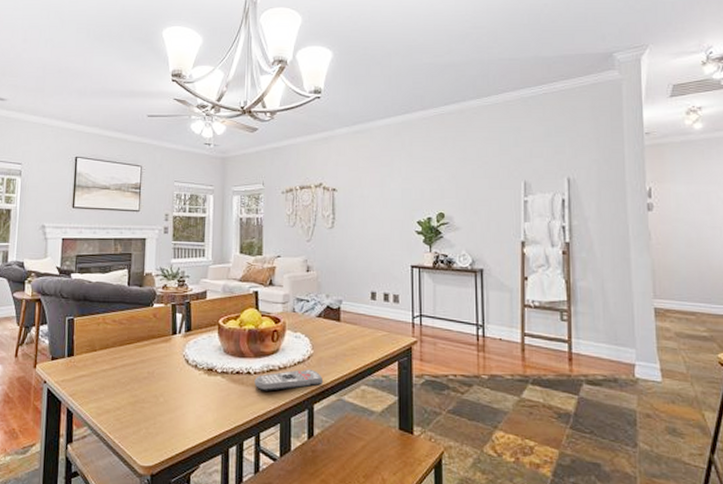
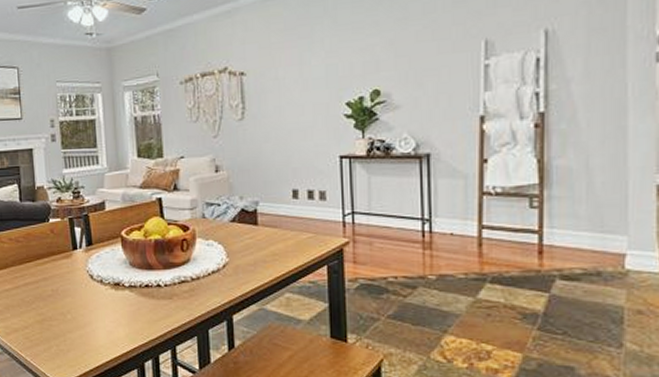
remote control: present [254,369,324,392] -> none [165,278,243,304]

